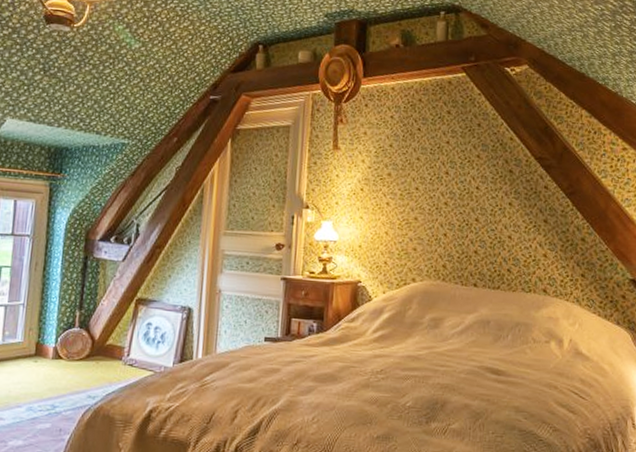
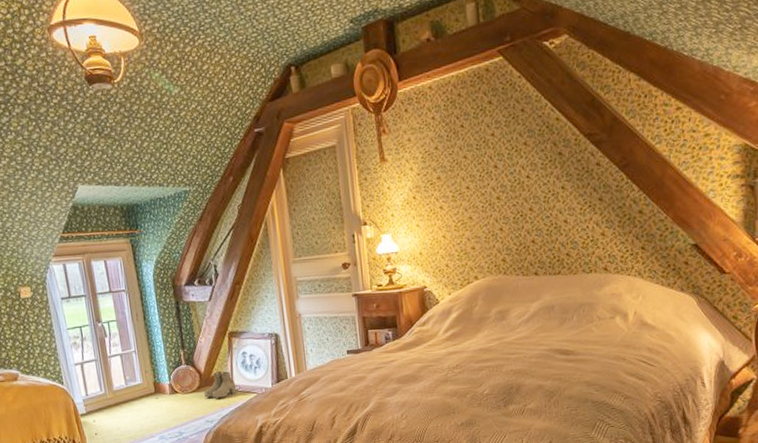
boots: none [92,340,132,372] -> present [204,371,237,399]

